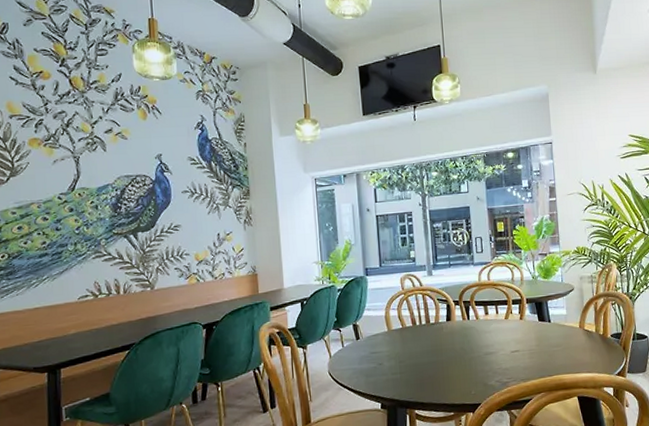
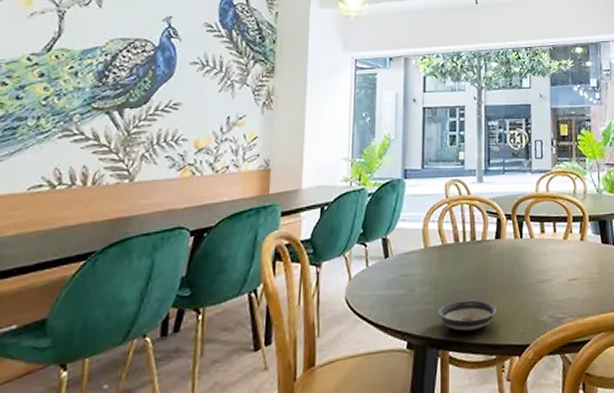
saucer: none [403,370,453,395] -> present [437,300,498,332]

